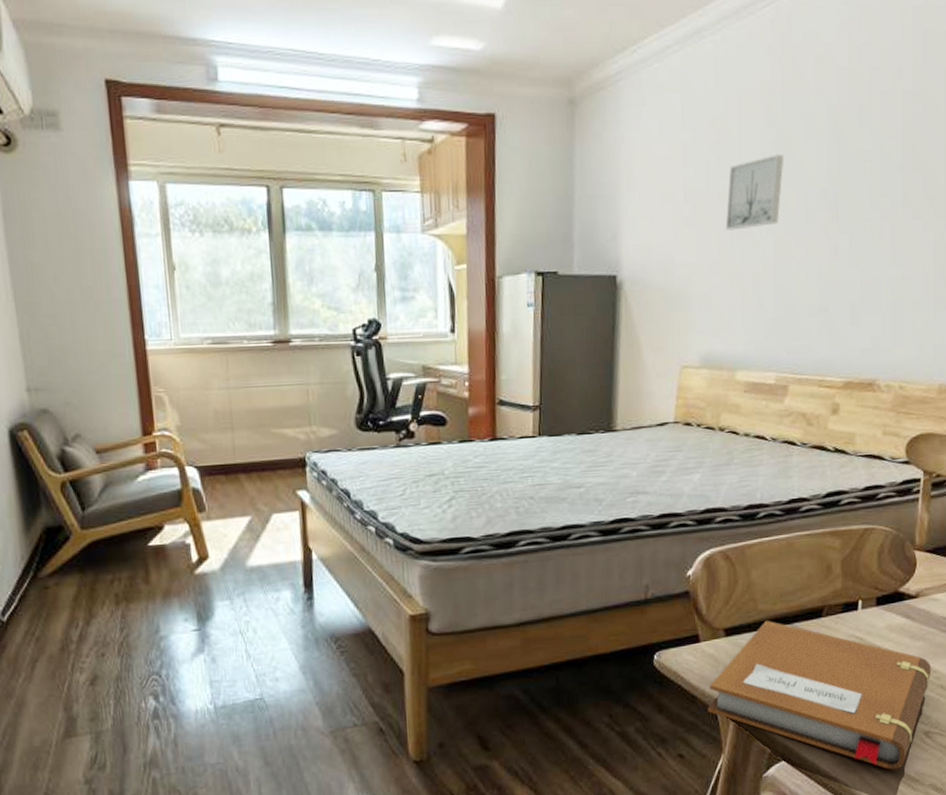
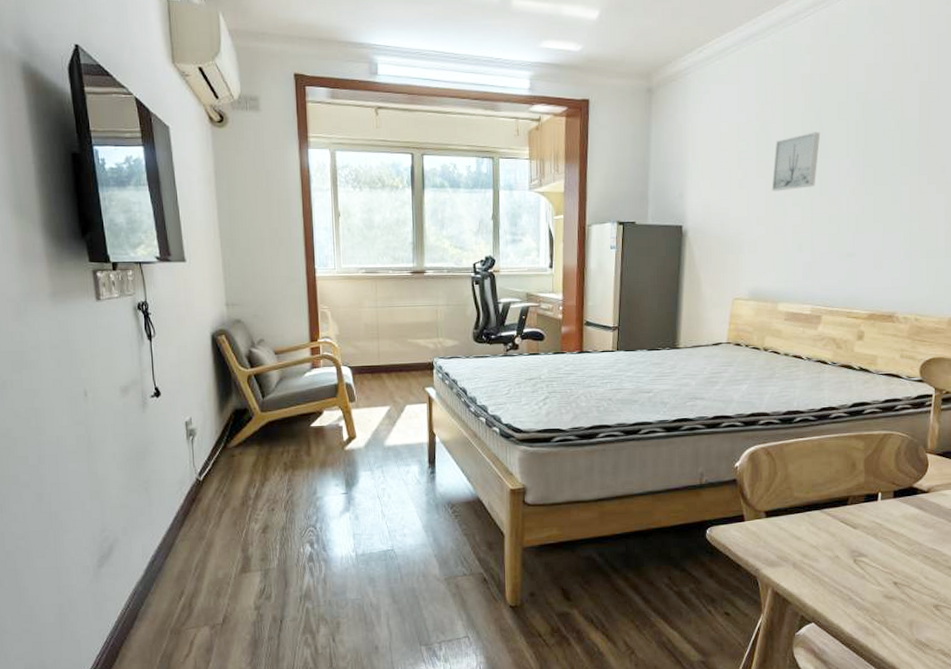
notebook: present [707,620,932,770] -> none [750,505,941,636]

